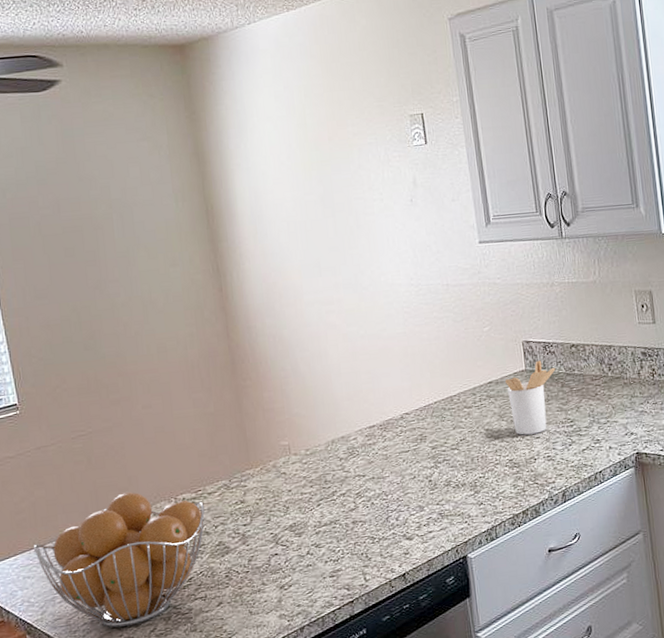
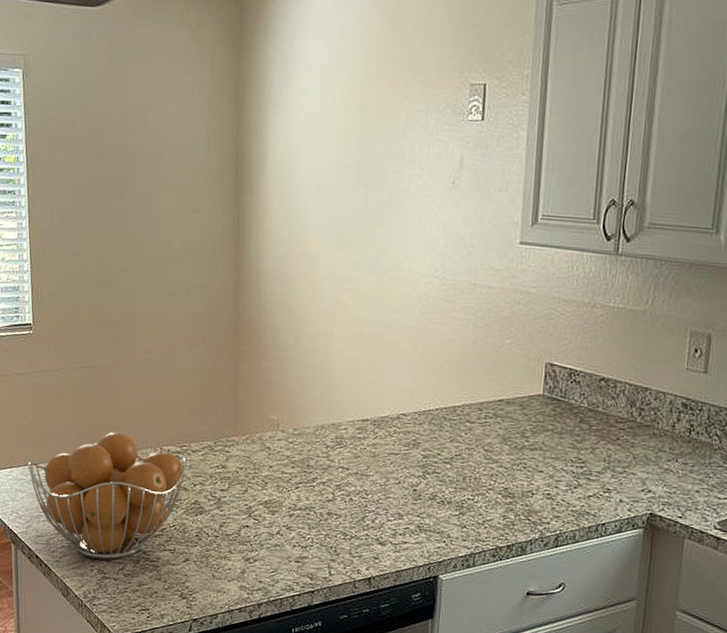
utensil holder: present [505,360,556,435] -> none [517,387,577,467]

